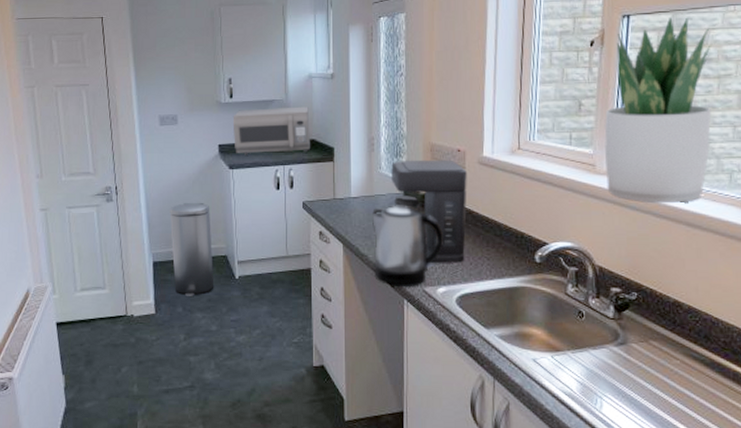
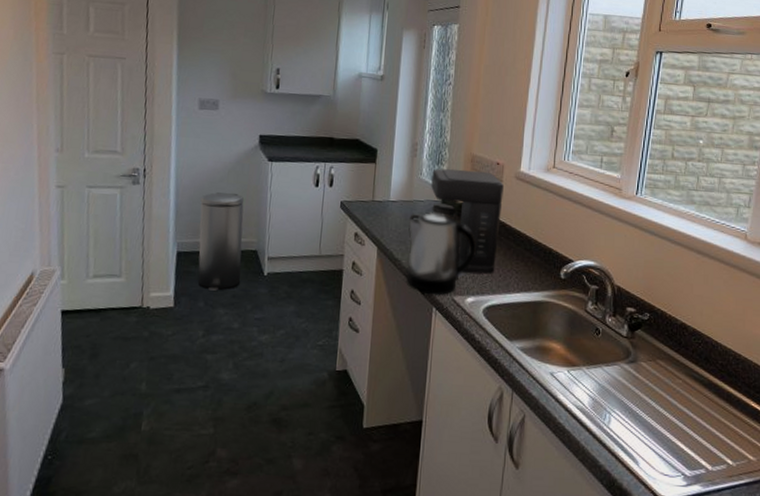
microwave: present [232,106,310,155] -> none [276,101,356,152]
planter: present [604,17,712,204] -> none [630,58,730,232]

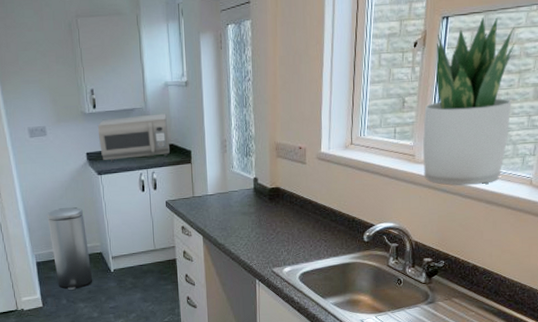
microwave: none [276,101,356,152] -> present [97,113,170,162]
kettle: present [405,212,477,296] -> none [227,199,289,269]
coffee maker: present [408,168,504,274] -> none [227,156,308,247]
planter: none [630,58,730,232] -> present [423,18,515,186]

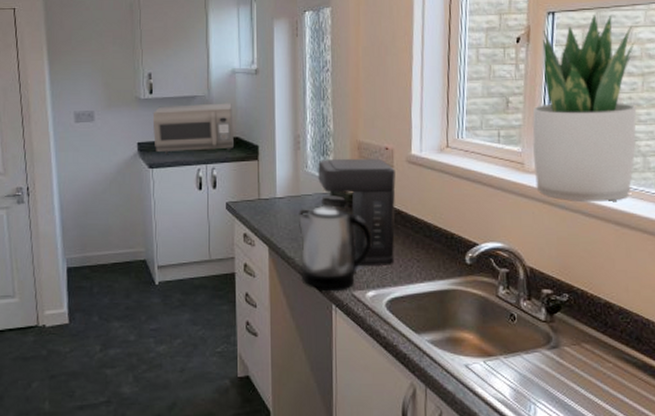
pedal bin: present [47,207,93,290] -> none [85,205,133,304]
coffee maker: none [227,156,308,247] -> present [299,158,396,265]
kettle: none [227,199,289,269] -> present [299,205,373,292]

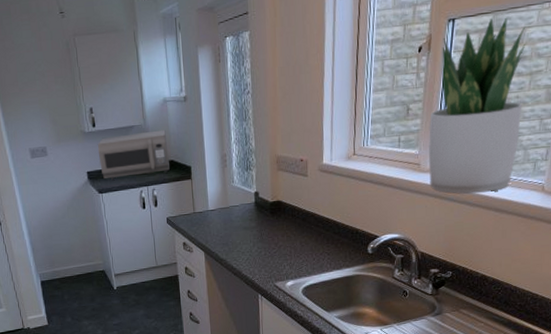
coffee maker: present [299,158,396,265] -> none [228,169,310,261]
kettle: present [299,205,373,292] -> none [228,214,291,284]

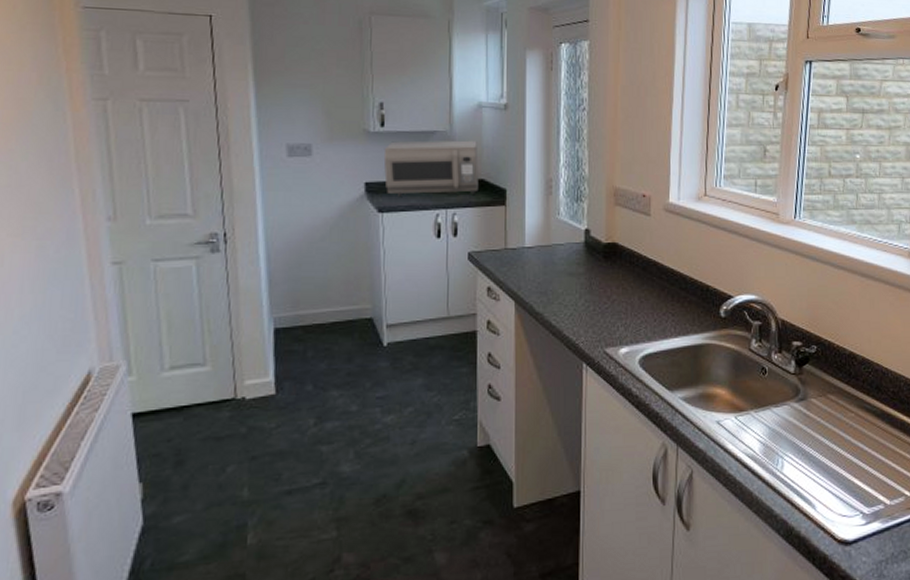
planter: present [429,18,526,195] -> none [788,66,883,254]

